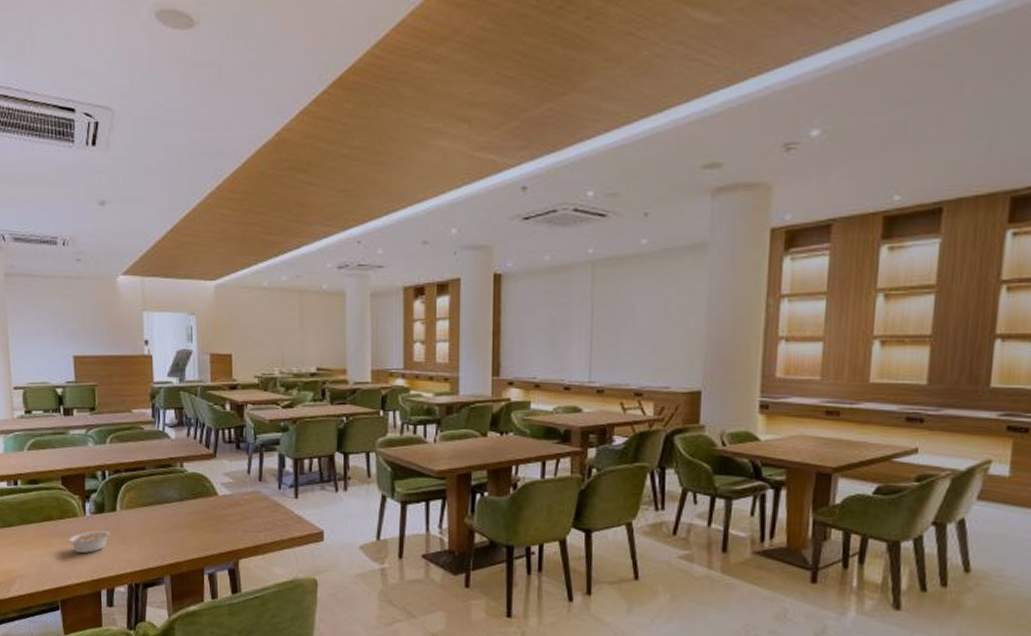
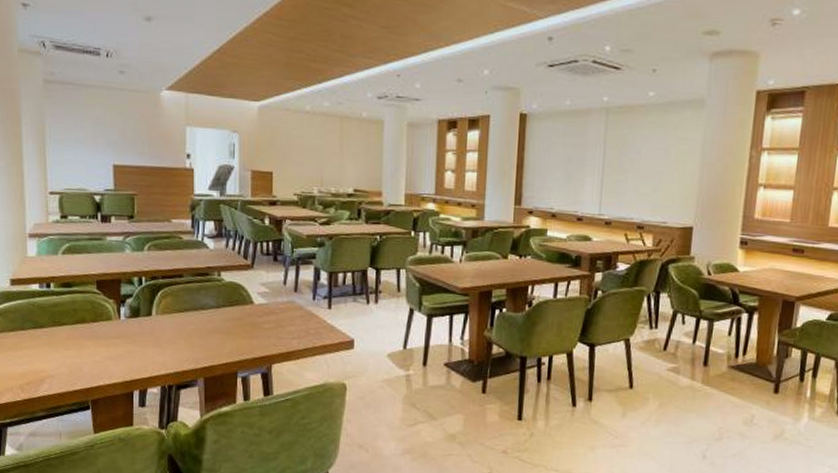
legume: present [68,530,114,553] -> none [101,334,148,355]

